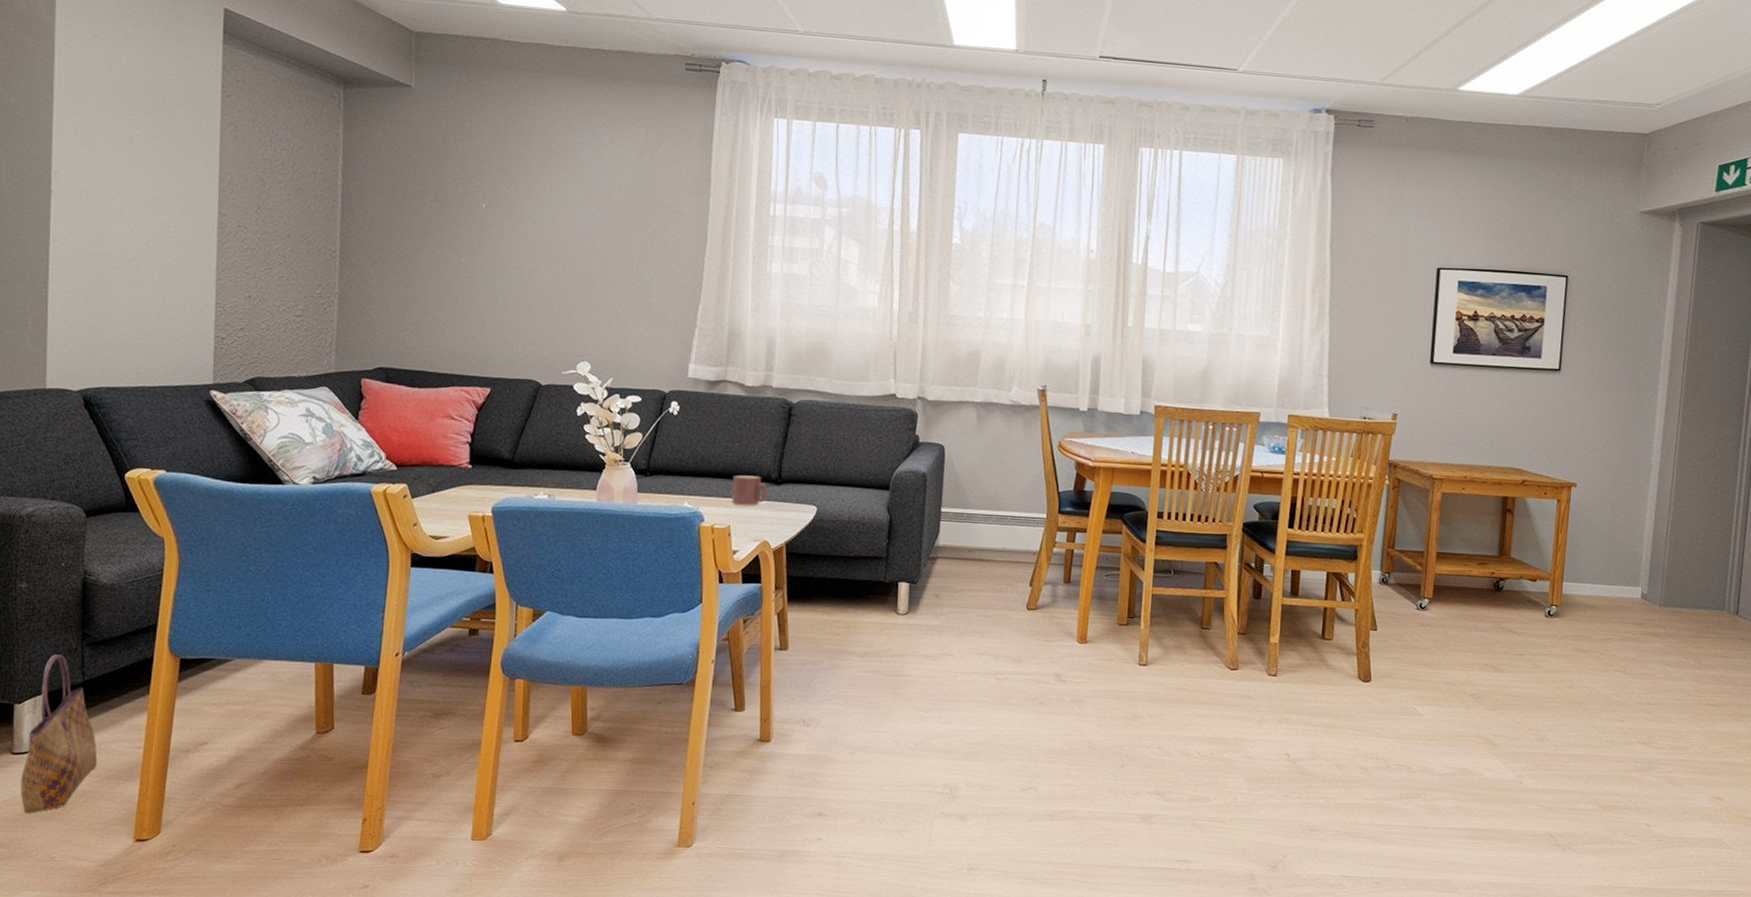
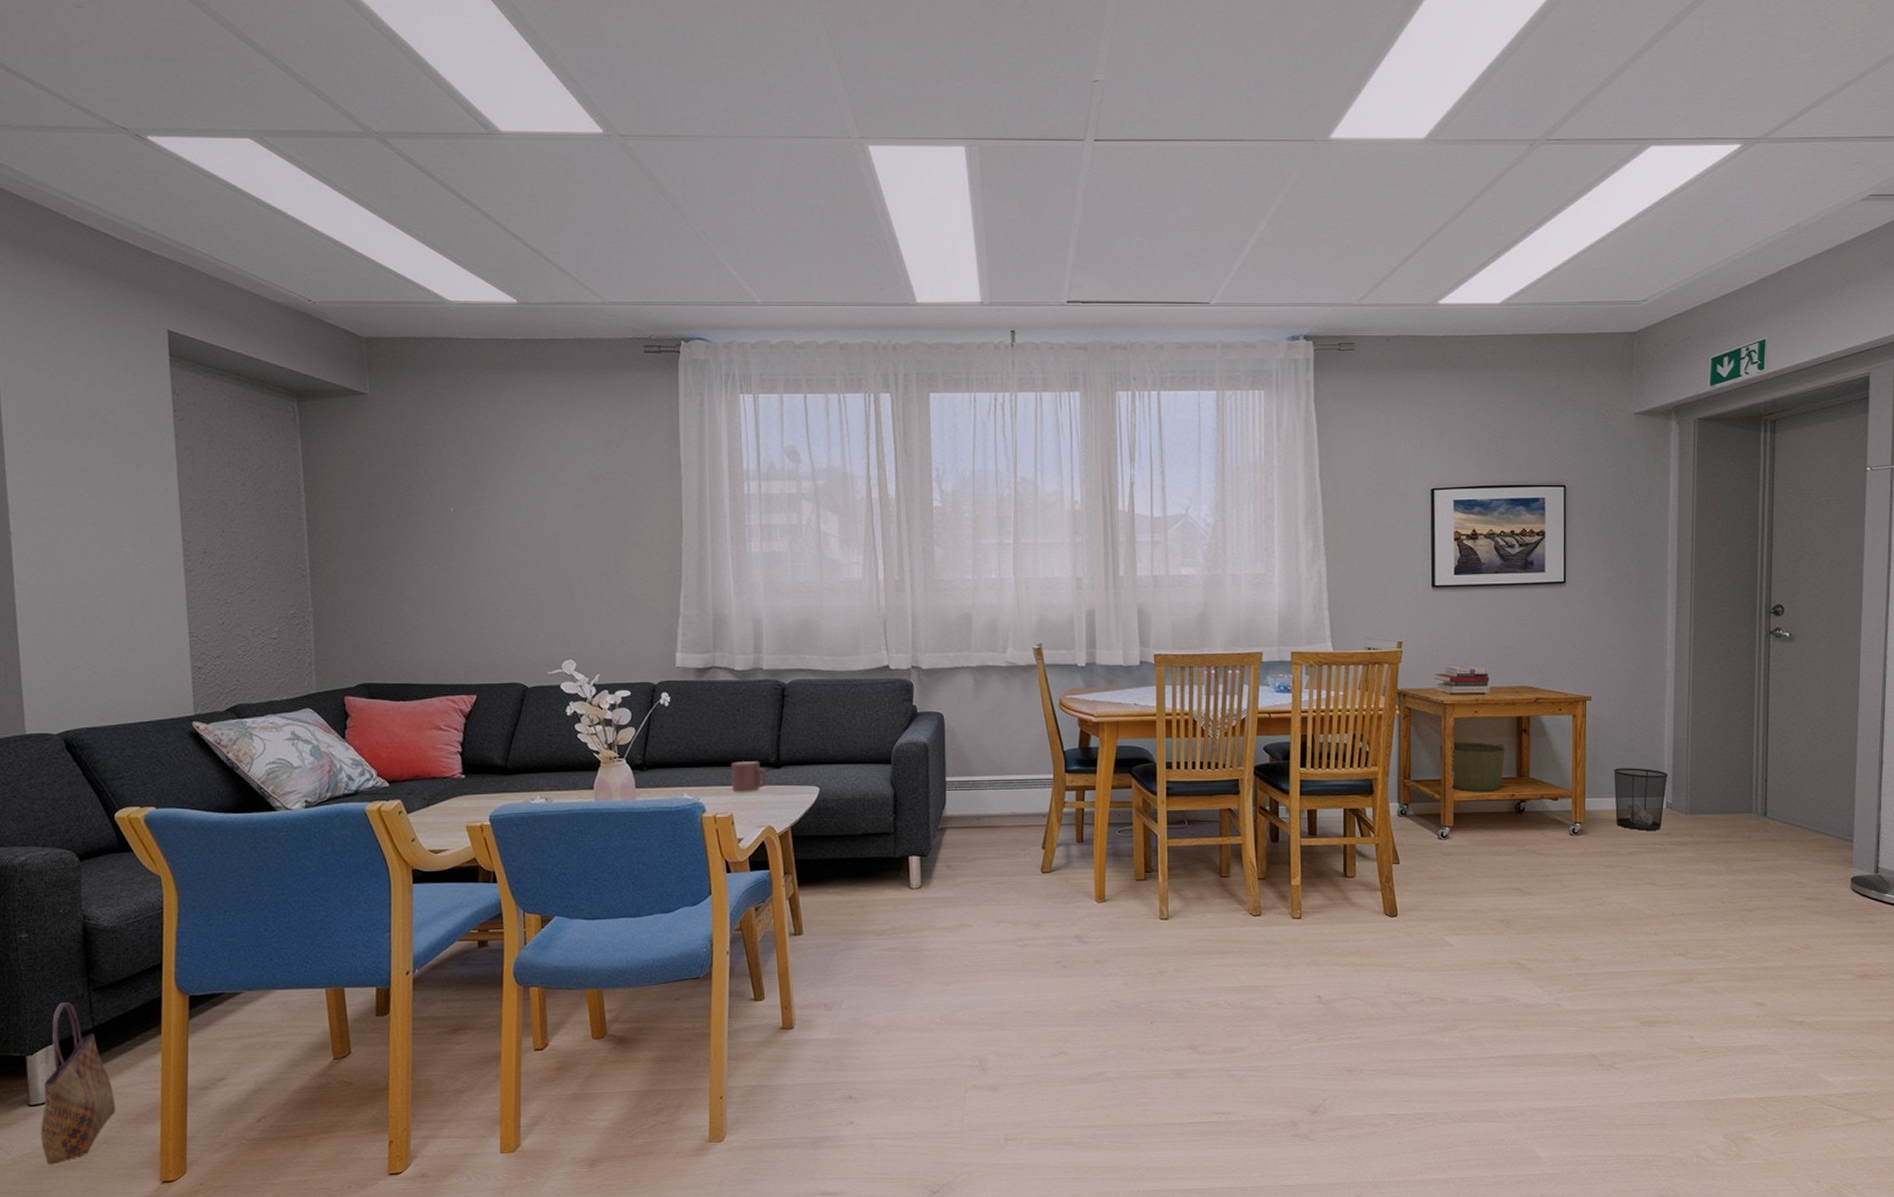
basket: none [1424,517,1489,568] -> present [1439,742,1505,792]
books: none [1426,442,1480,473] -> present [1435,666,1490,695]
waste bin: none [1591,555,1646,619] -> present [1614,768,1668,831]

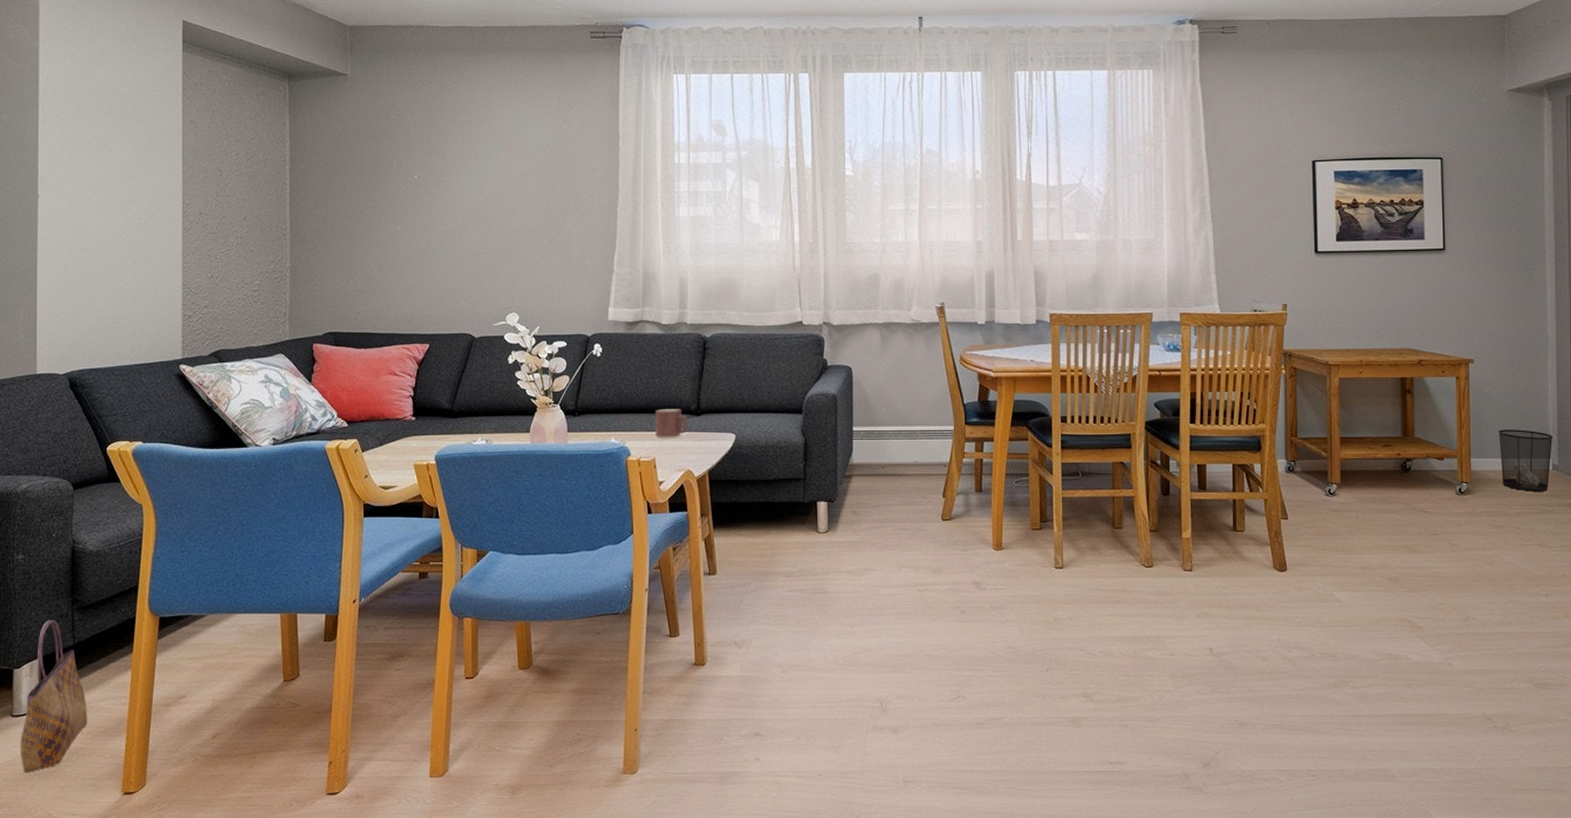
books: present [1435,666,1490,695] -> none [1319,328,1373,356]
basket: present [1439,742,1505,792] -> none [1325,402,1390,450]

